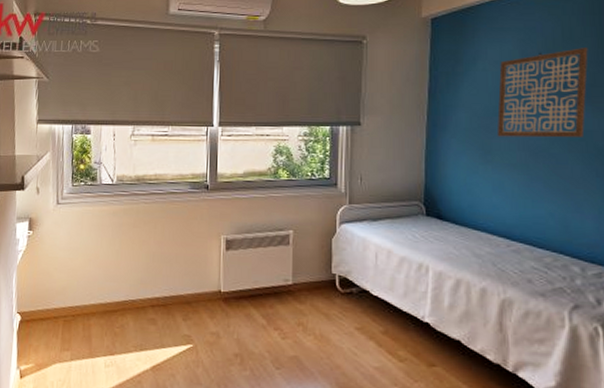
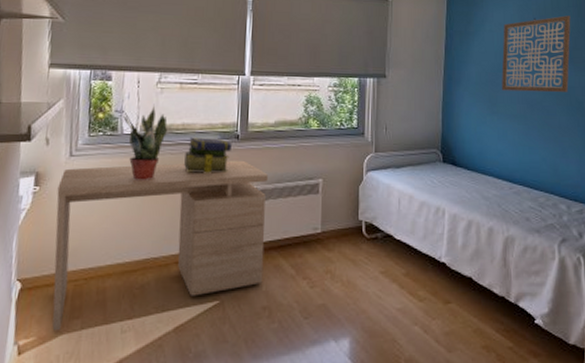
desk: none [46,210,237,361] -> present [52,160,268,331]
potted plant: none [101,155,141,228] -> present [123,104,168,181]
stack of books: none [157,187,203,222] -> present [184,137,233,173]

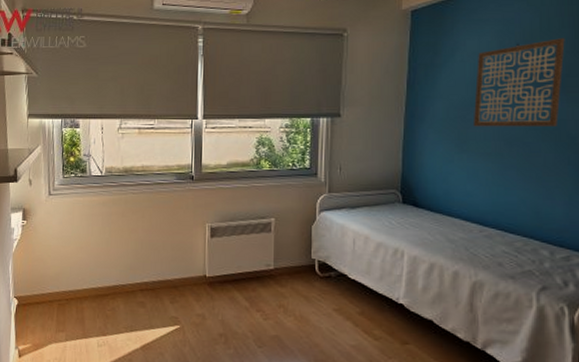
desk: present [52,160,268,331] -> none [40,199,221,341]
potted plant: present [123,104,168,181] -> none [91,148,129,217]
stack of books: present [184,137,233,173] -> none [145,178,188,211]

